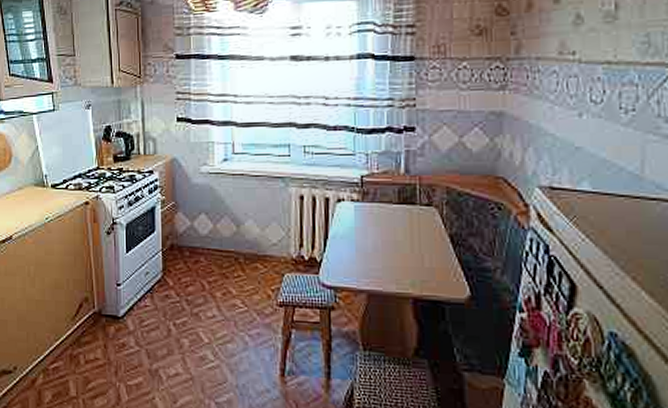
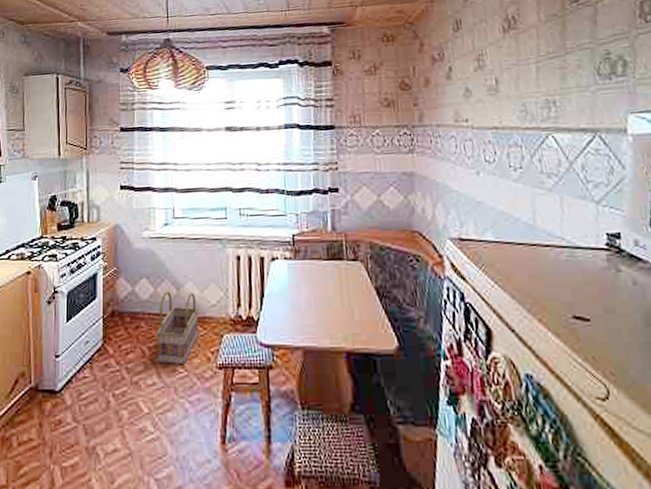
basket: none [216,228,260,301] -> present [156,291,200,366]

